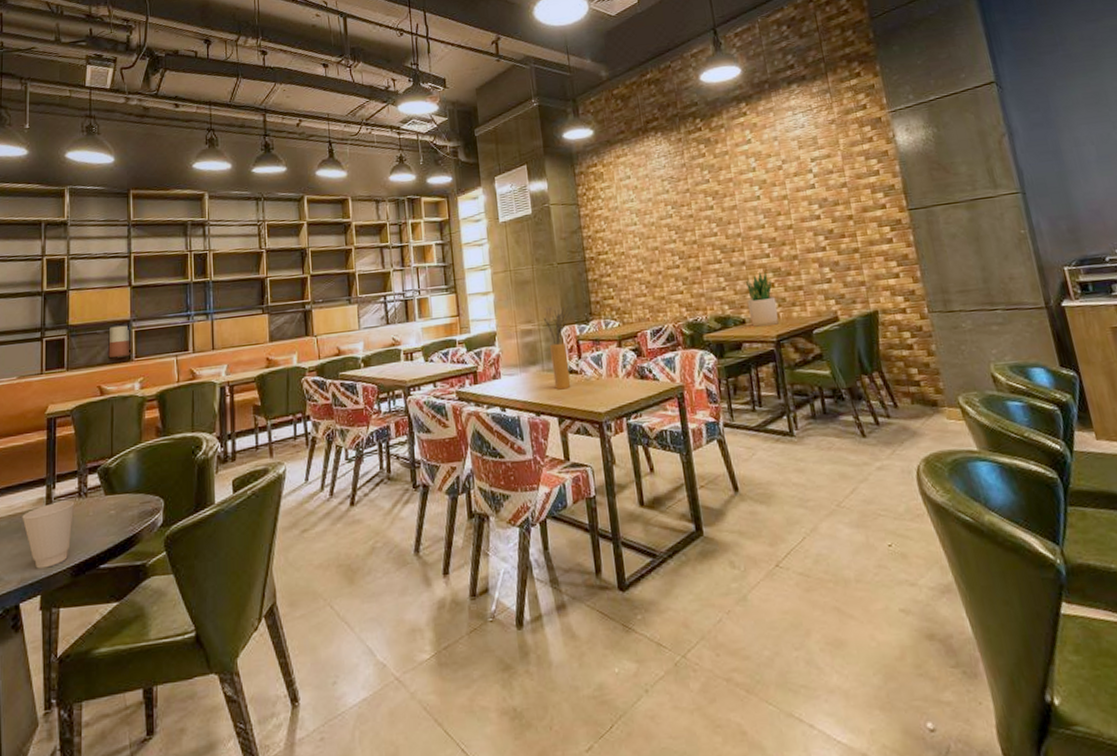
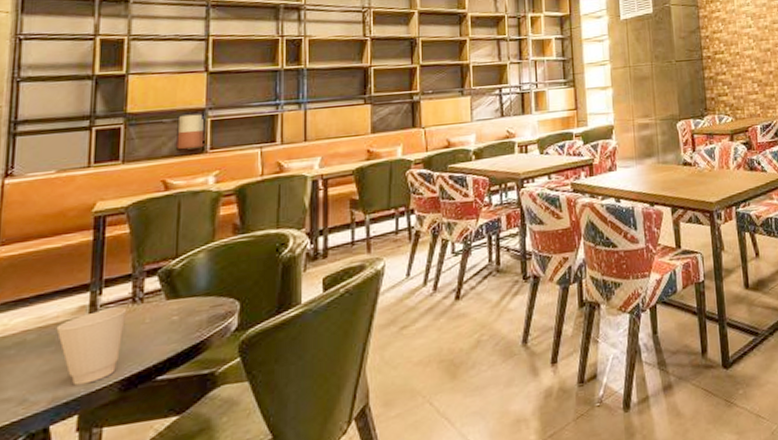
vase: present [543,306,571,390] -> none [660,101,686,181]

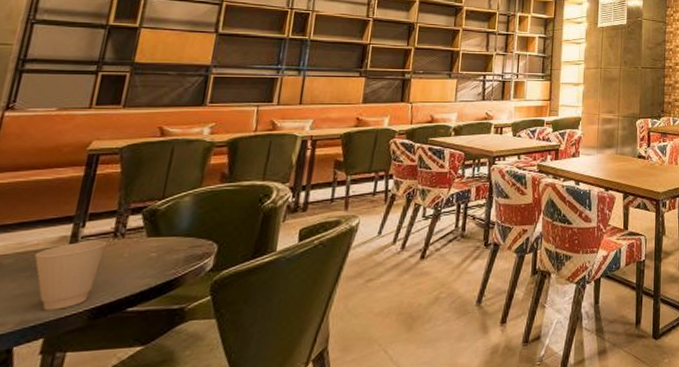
vase: present [176,113,205,150] -> none [177,69,208,101]

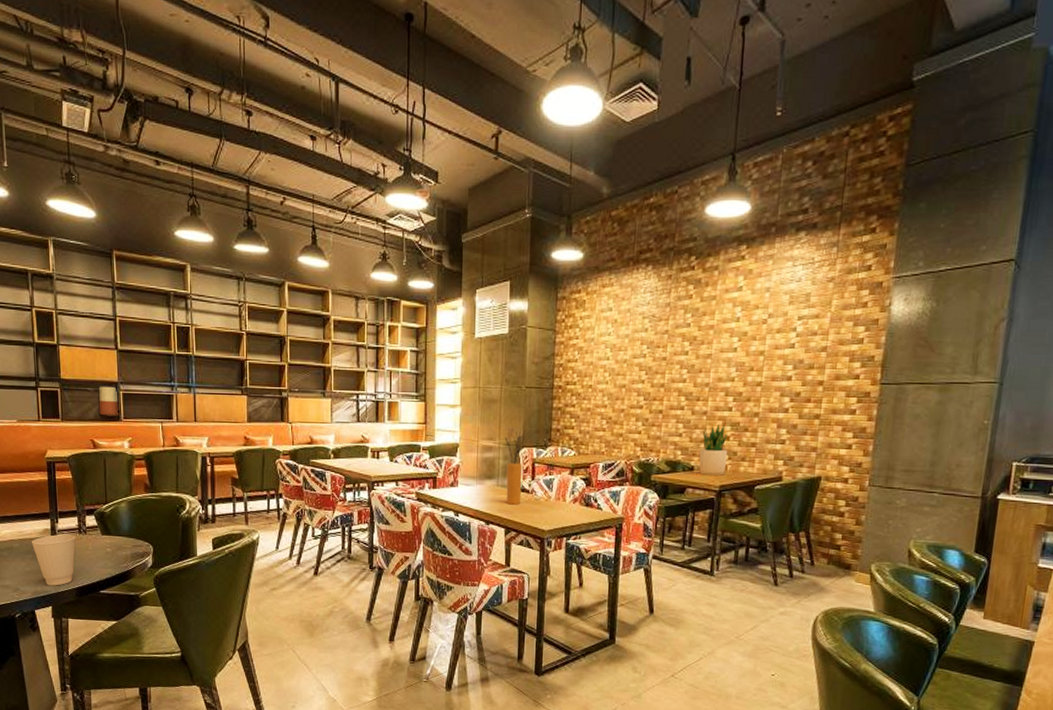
vase: none [177,69,208,101] -> present [98,386,119,417]
vase: none [623,103,646,171] -> present [504,429,531,505]

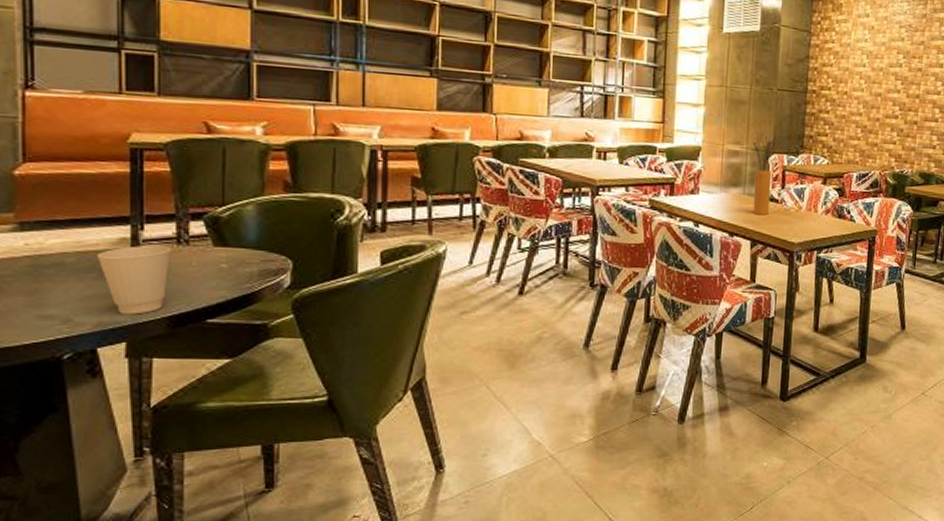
vase: present [98,386,119,417] -> none [219,53,250,94]

